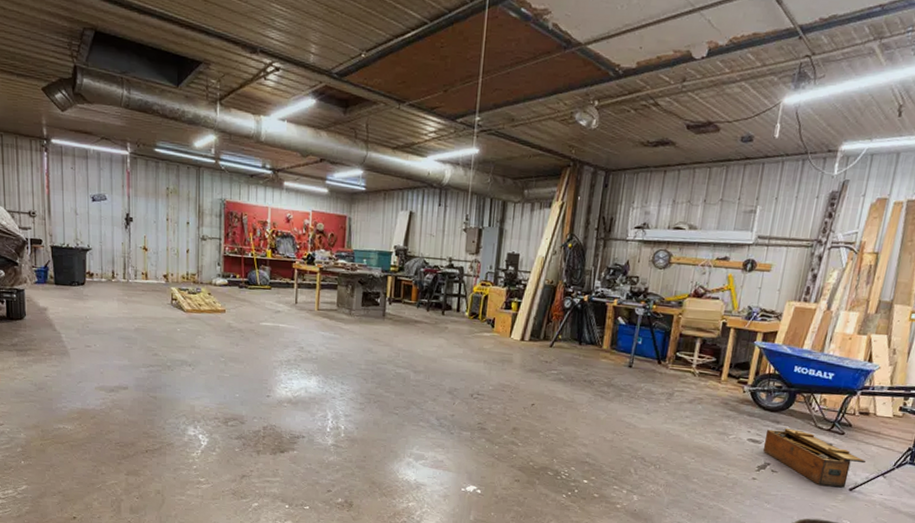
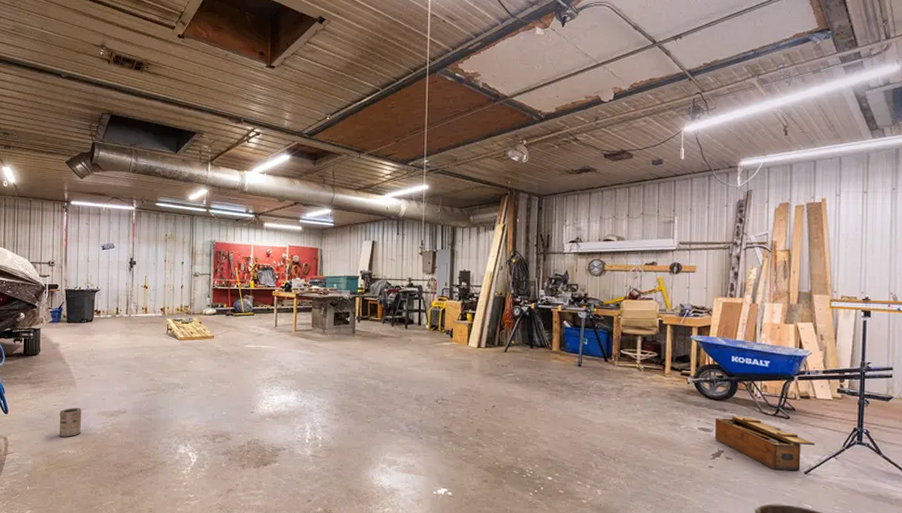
paint can: none [52,380,78,412] -> present [59,408,81,438]

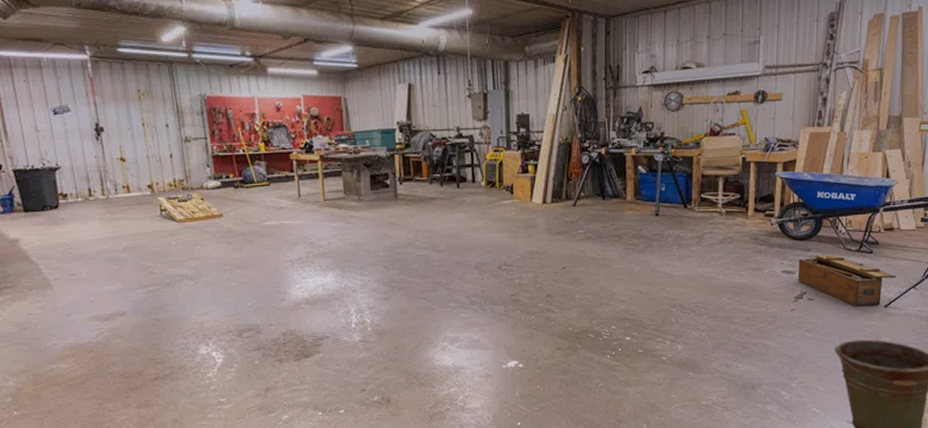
paint can: present [59,408,81,438] -> none [37,315,71,352]

